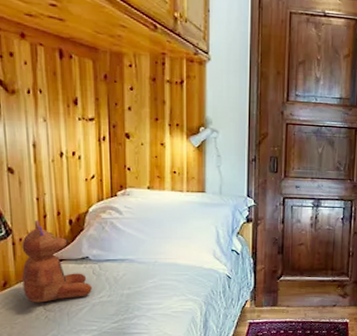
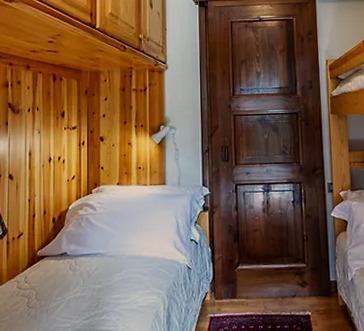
toy: present [21,221,92,303] -> none [12,220,68,300]

